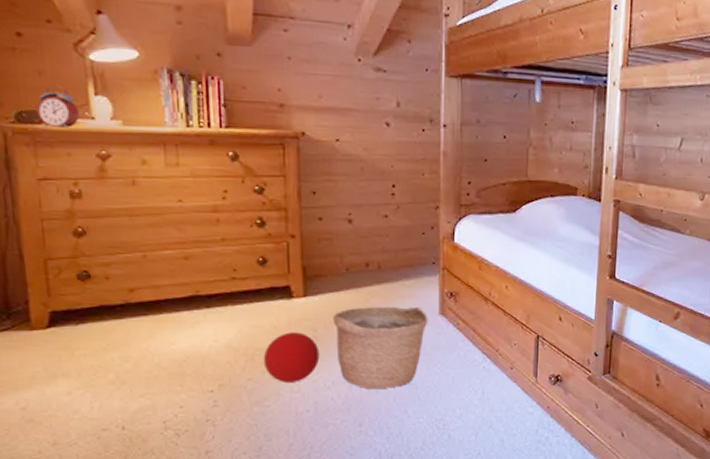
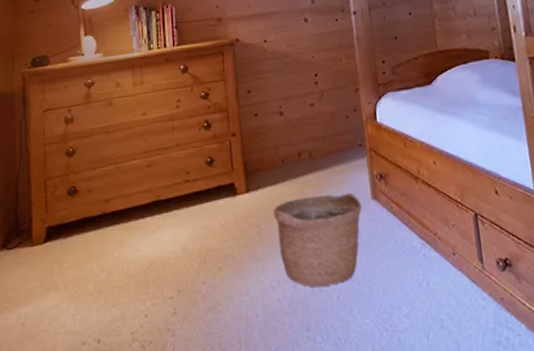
alarm clock: present [36,85,79,128] -> none [45,32,74,67]
ball: present [263,332,320,382] -> none [214,229,264,285]

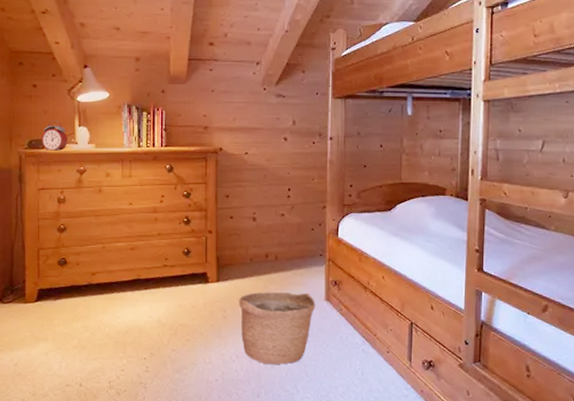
alarm clock: none [45,32,74,67] -> present [41,120,68,151]

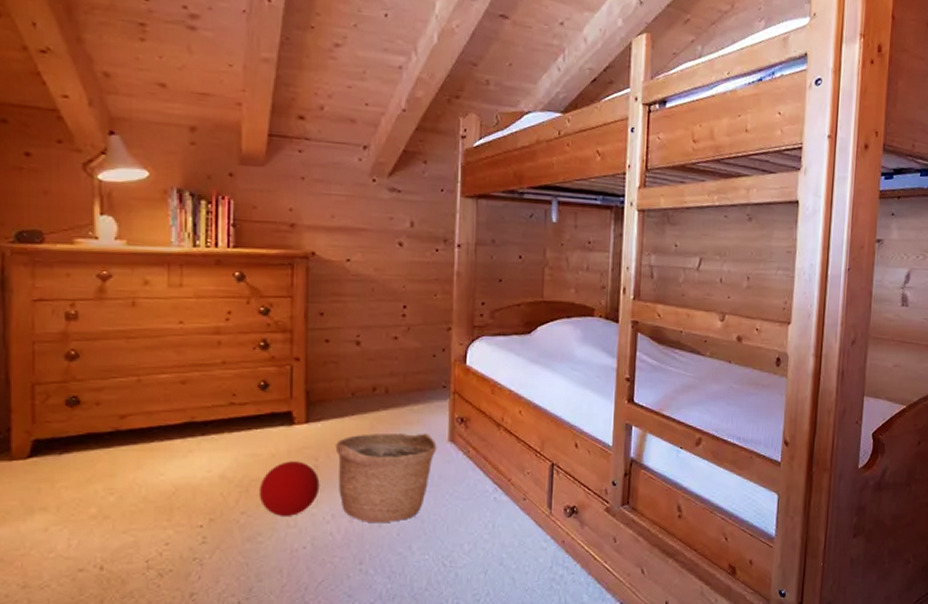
alarm clock: present [41,120,68,151] -> none [38,204,82,247]
ball: none [184,311,227,355] -> present [259,461,320,516]

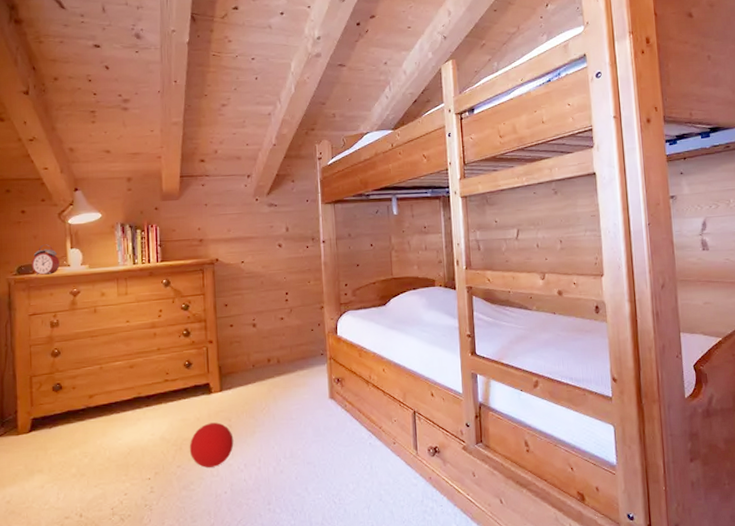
alarm clock: none [38,204,82,247] -> present [31,244,60,275]
basket: present [335,432,437,522] -> none [243,393,321,469]

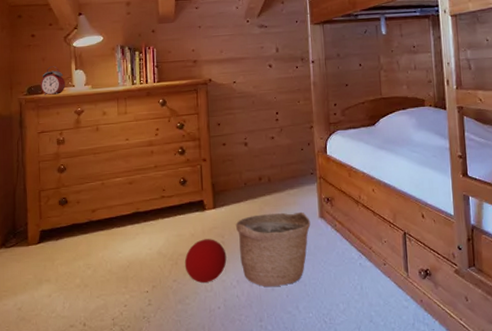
basket: none [243,393,321,469] -> present [235,211,311,287]

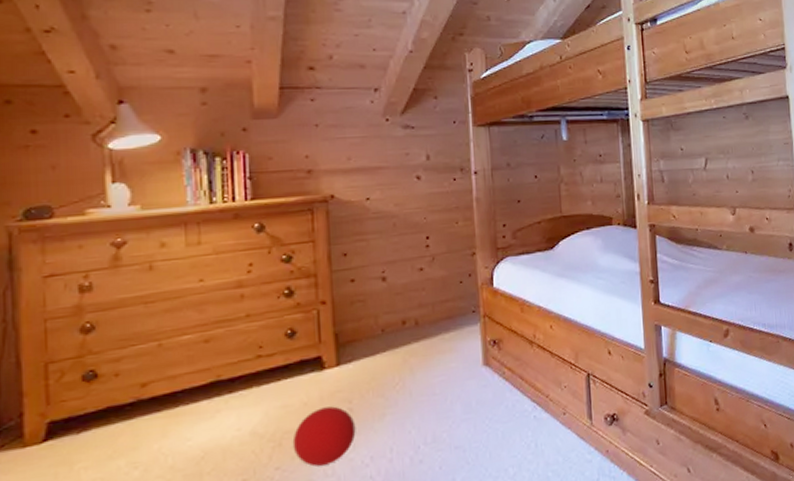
alarm clock: present [40,66,65,95] -> none [47,177,94,221]
basket: present [235,211,311,287] -> none [368,360,472,460]

